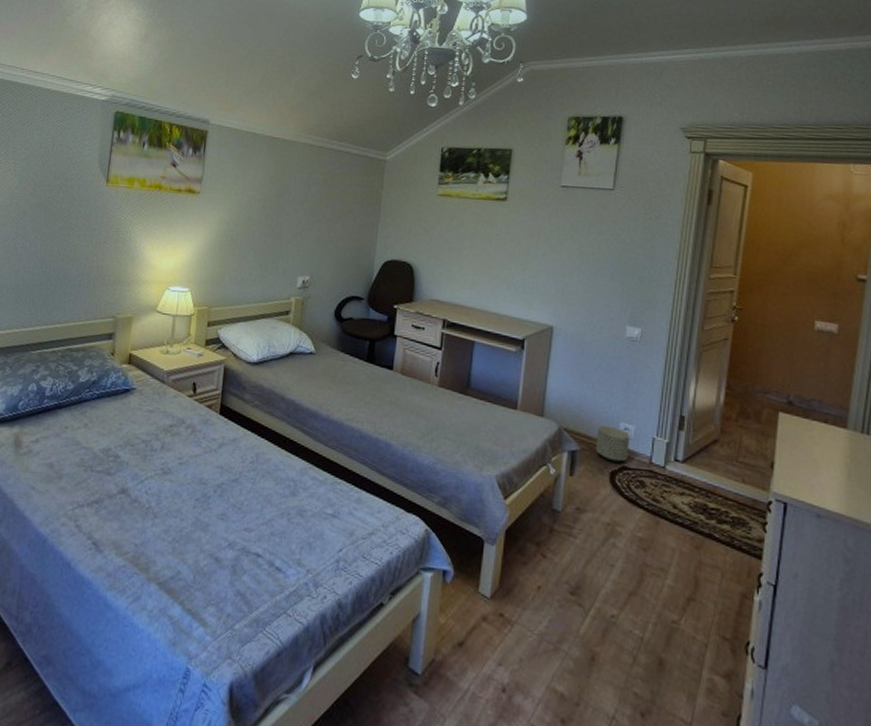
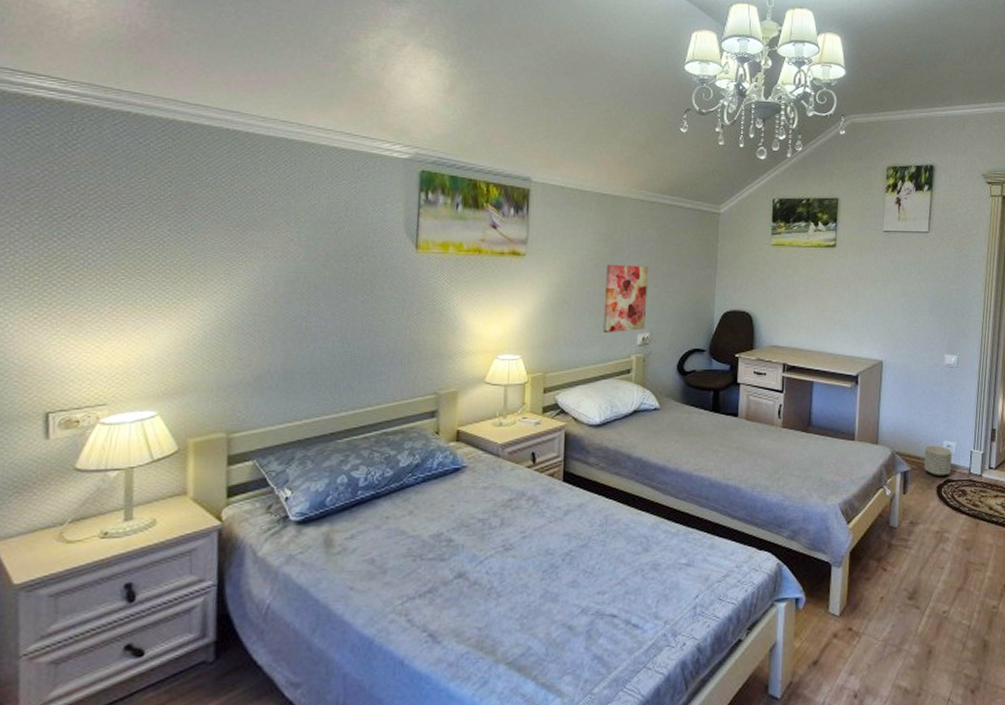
wall art: none [266,205,312,274] -> present [603,264,648,332]

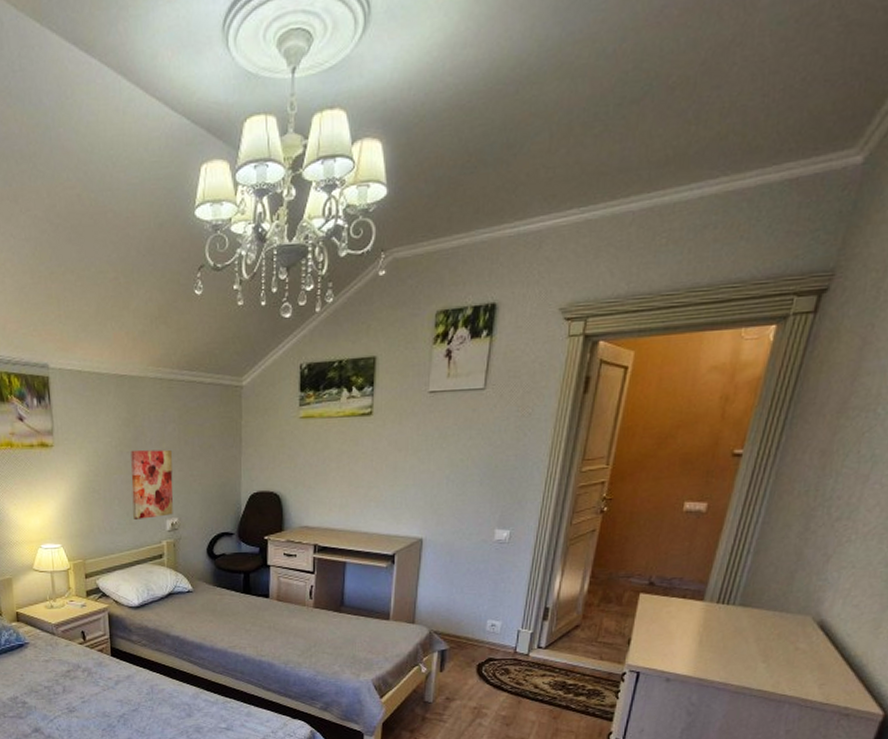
planter: present [923,445,953,477] -> none [463,624,497,655]

